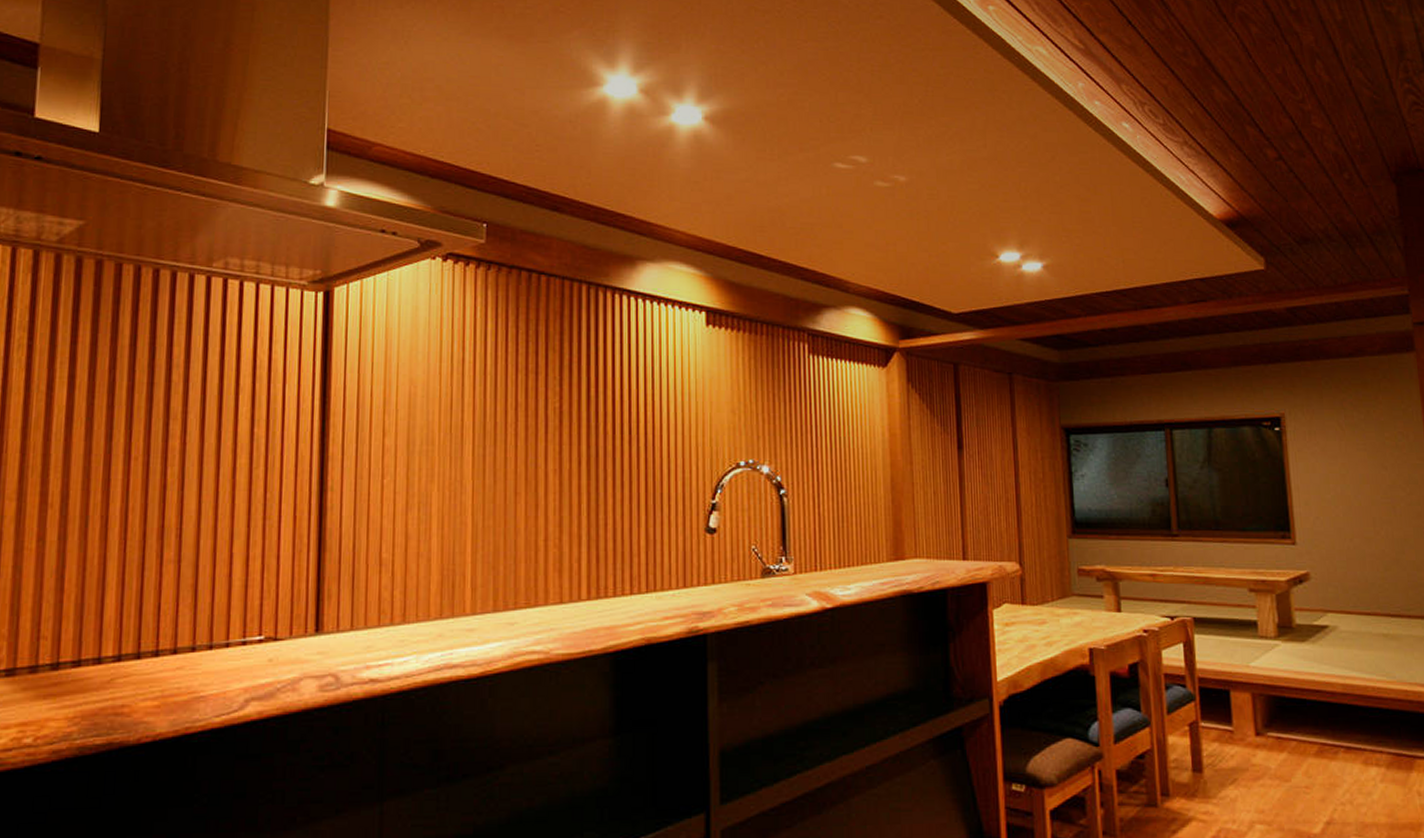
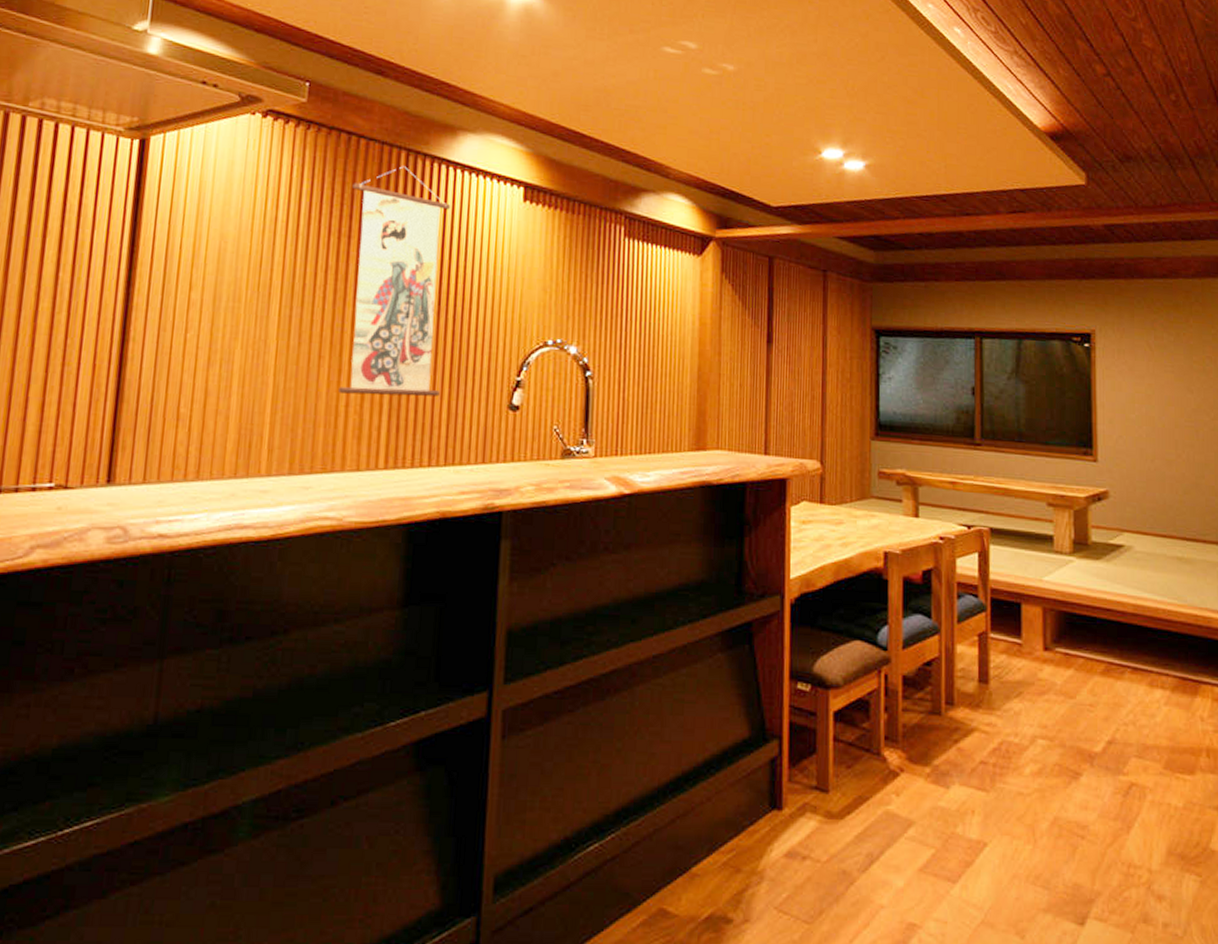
wall scroll: none [536,299,637,528] -> present [339,166,451,397]

